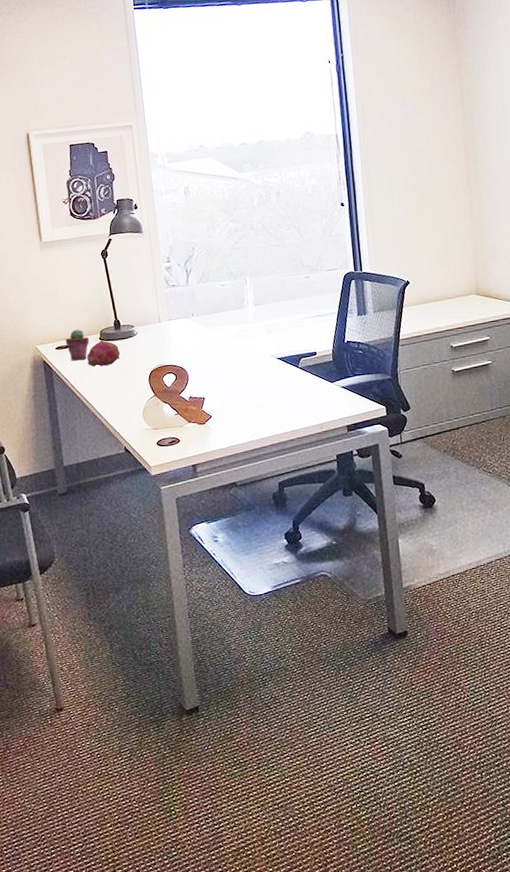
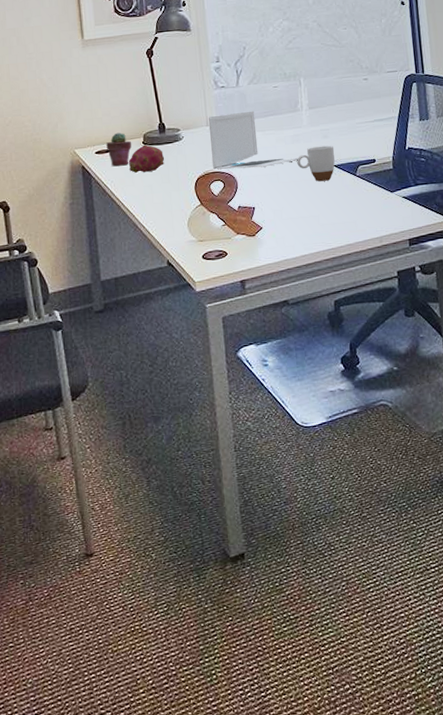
laptop: none [160,307,245,363] -> present [208,110,299,170]
mug: none [243,339,279,374] -> present [297,145,335,182]

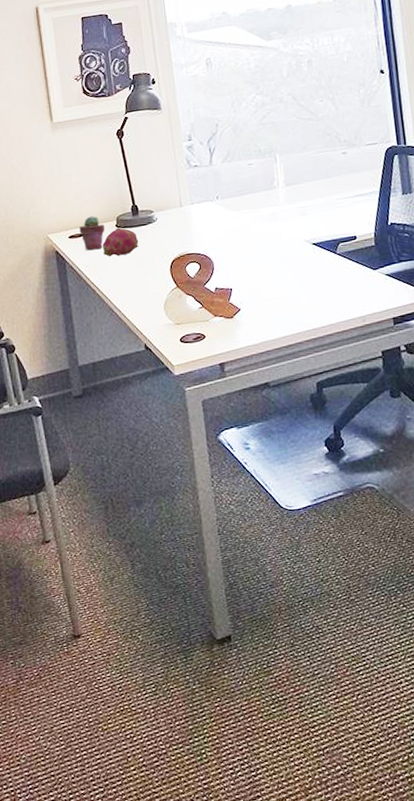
laptop: present [208,110,299,170] -> none [181,189,276,251]
mug: present [297,145,335,182] -> none [274,223,314,261]

